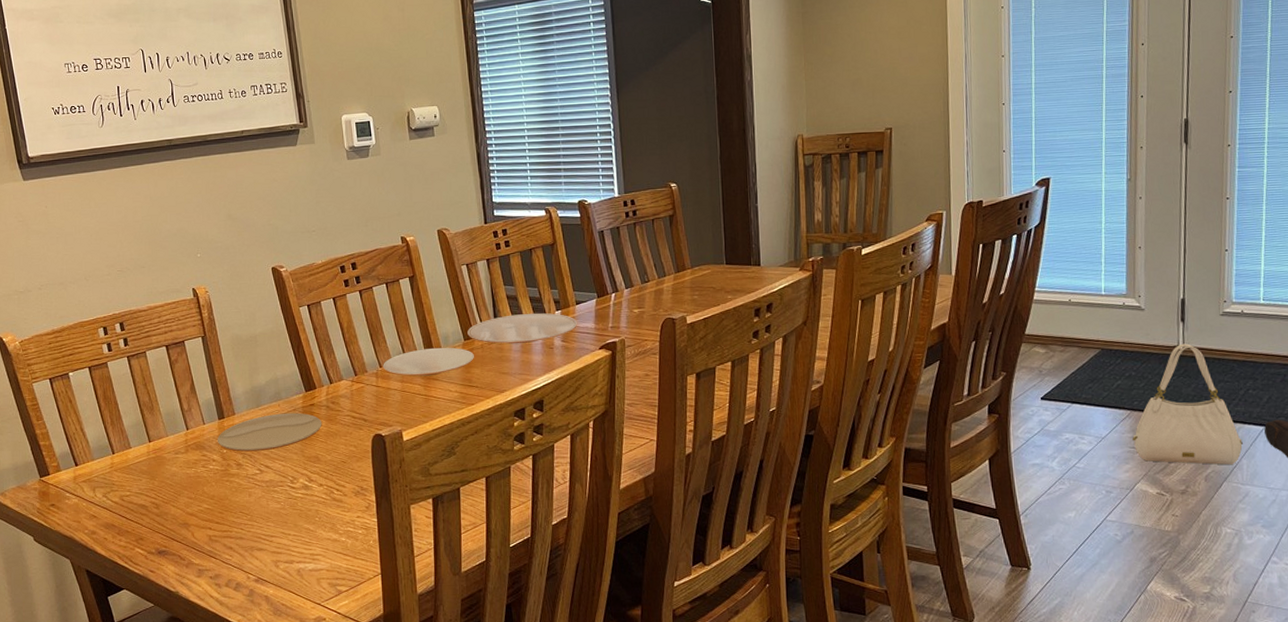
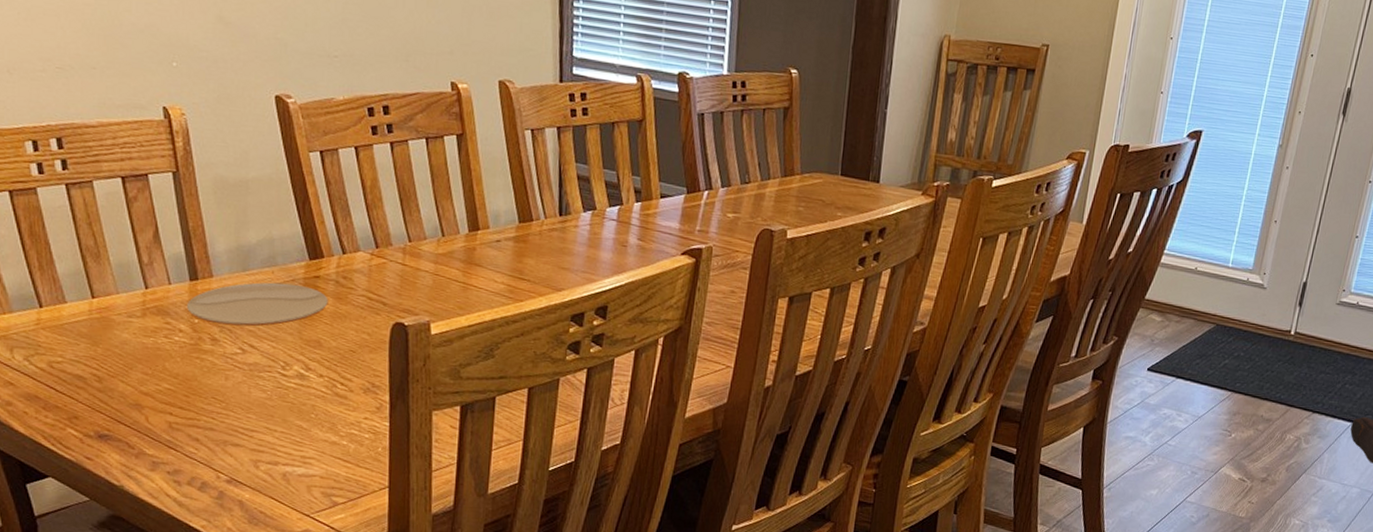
plate: present [383,347,474,377] -> none [413,226,529,261]
plate: present [467,313,578,344] -> none [524,199,660,237]
handbag: present [1133,343,1244,465] -> none [1227,329,1330,458]

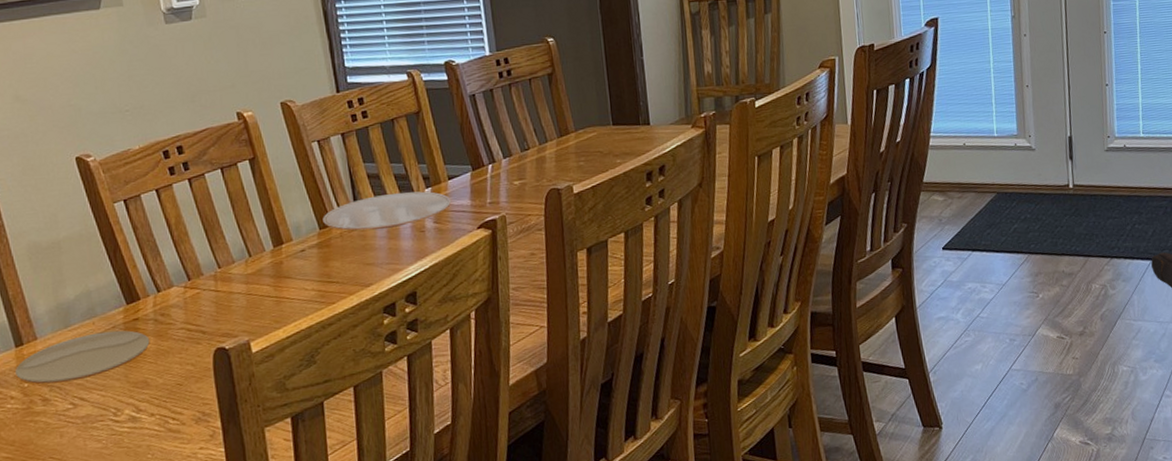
plate: none [524,199,660,237] -> present [323,191,452,231]

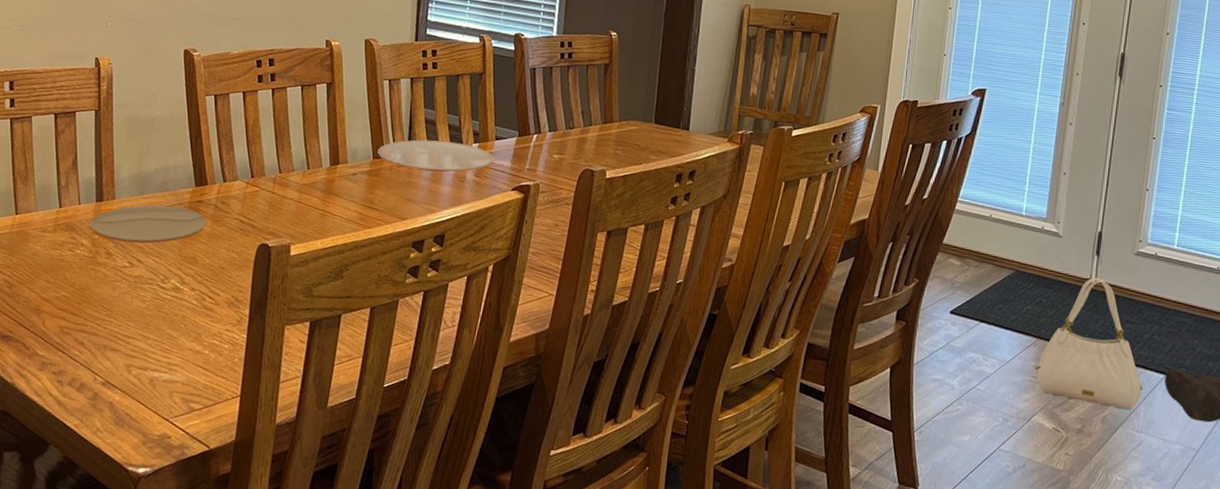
handbag: none [1031,181,1134,306] -> present [1035,277,1143,410]

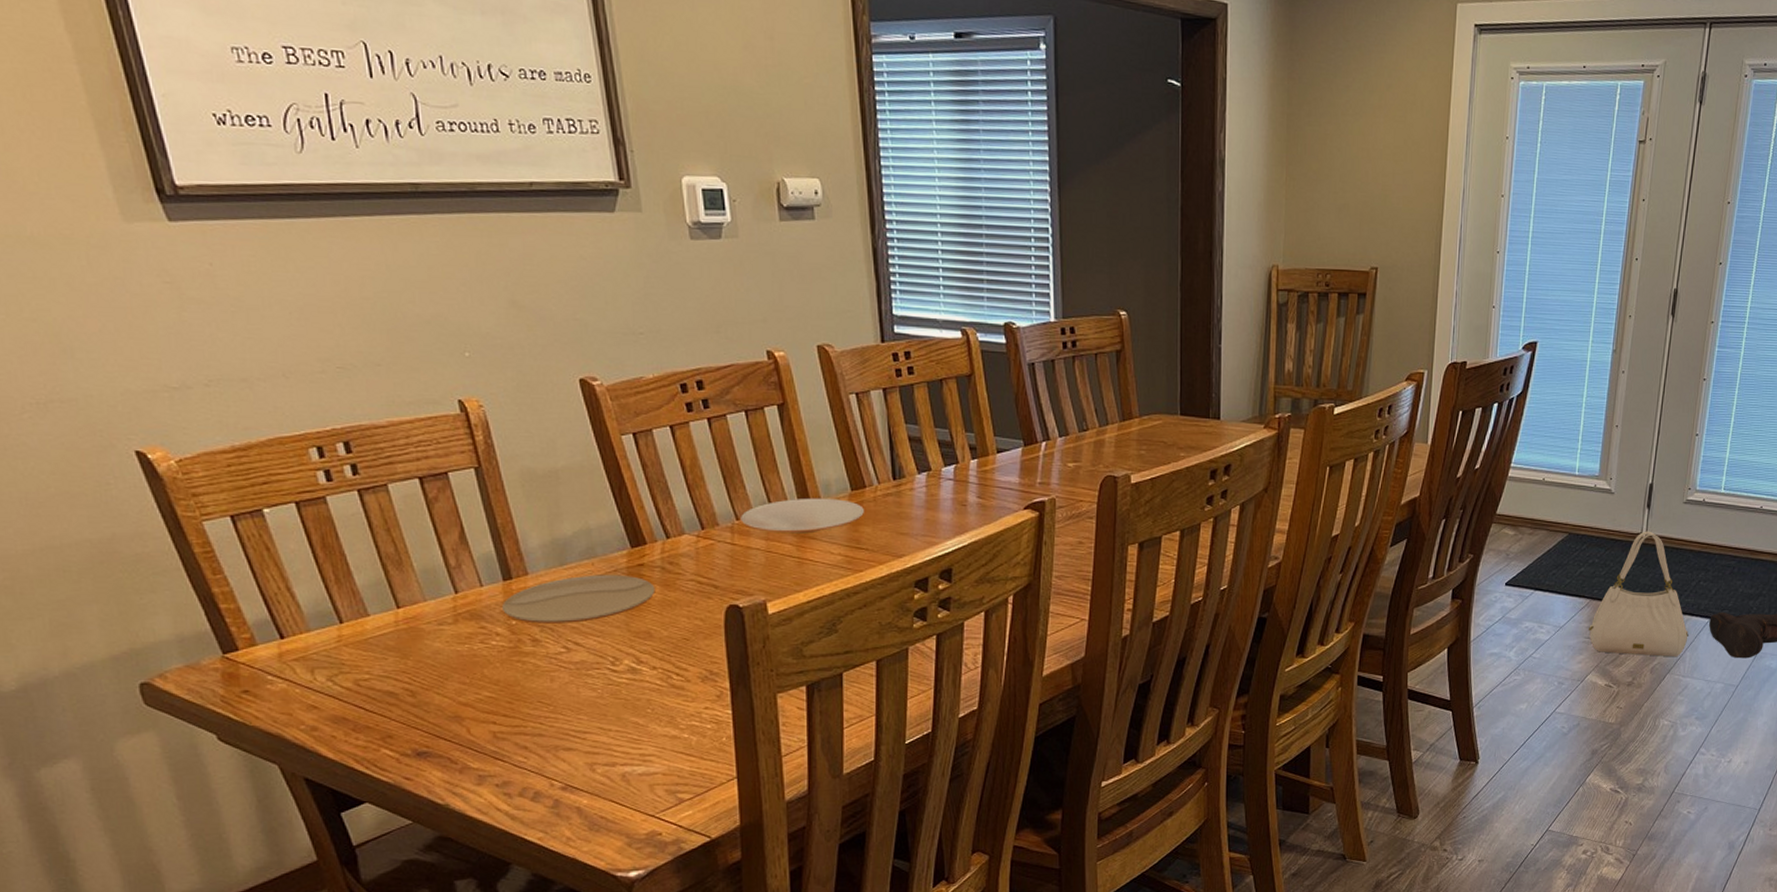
plate: none [282,160,381,191] -> present [740,497,864,534]
plate: present [378,139,494,172] -> none [856,460,999,499]

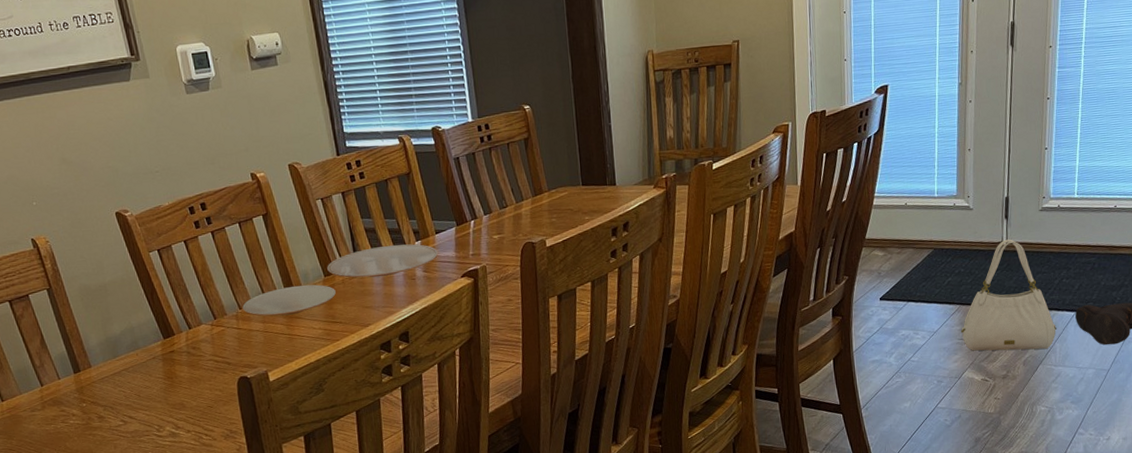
plate: present [501,574,656,624] -> none [74,360,185,405]
plate: none [856,460,999,499] -> present [327,244,439,278]

